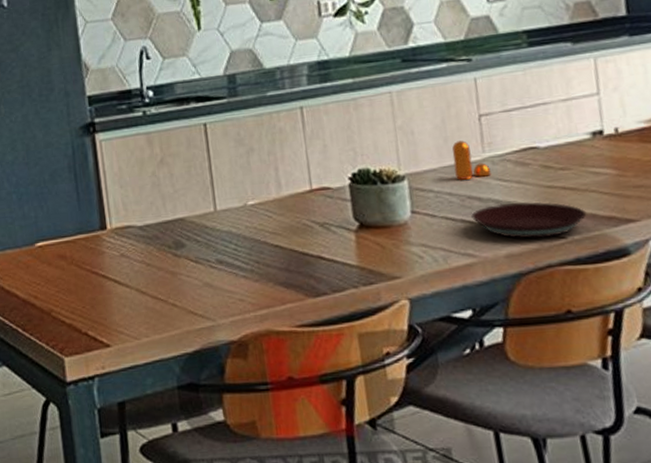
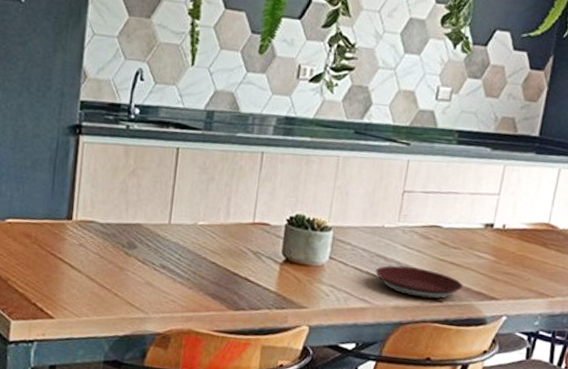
pepper shaker: present [452,140,491,180] -> none [372,208,400,242]

